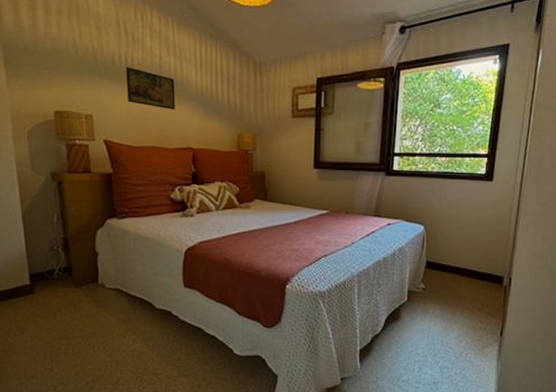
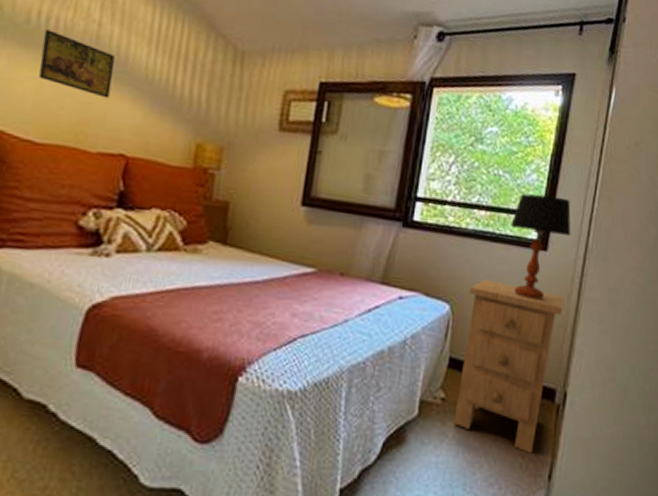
nightstand: none [432,206,506,320] -> present [453,279,563,454]
table lamp: none [464,140,510,216] -> present [510,193,571,300]

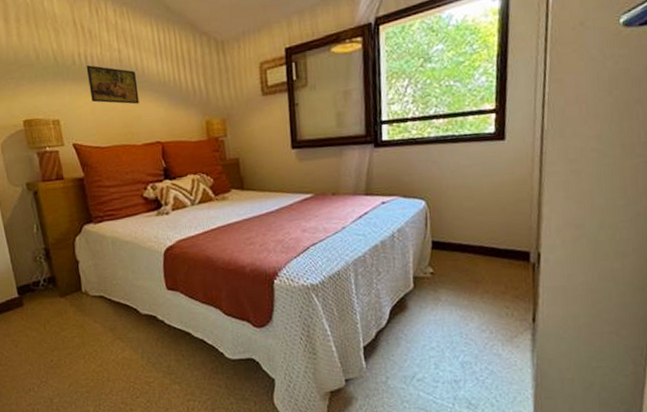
nightstand: present [453,279,563,454] -> none [440,174,527,304]
table lamp: present [510,193,571,300] -> none [467,91,526,183]

